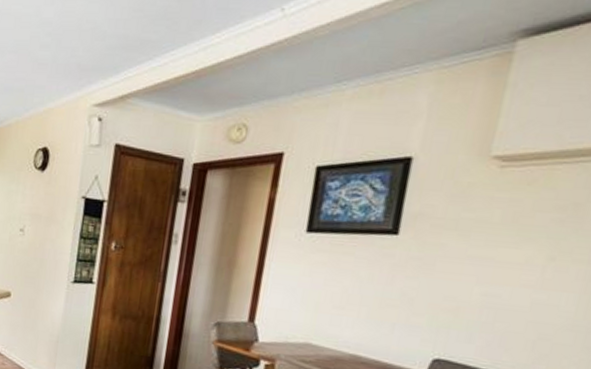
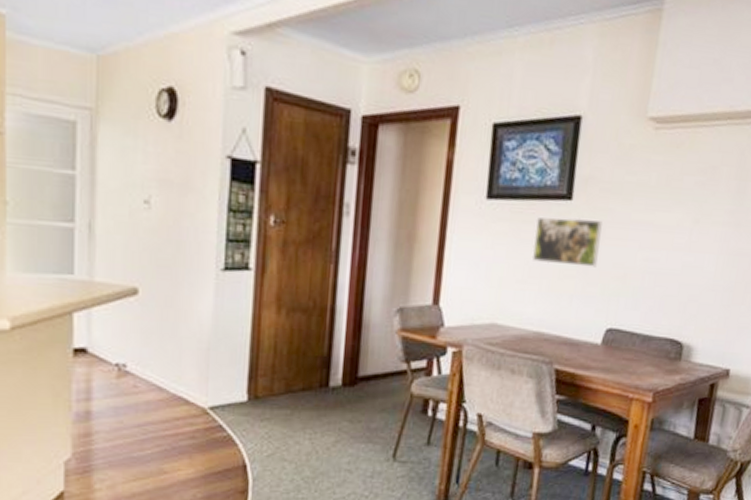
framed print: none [351,250,432,299] -> present [531,217,602,267]

